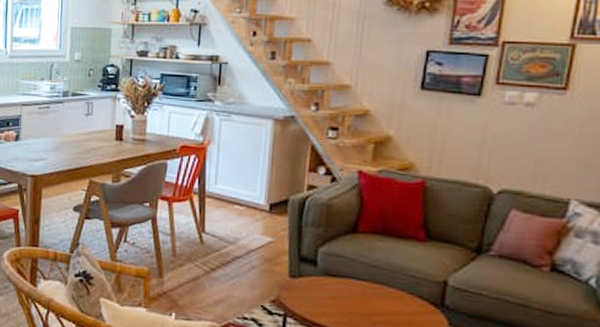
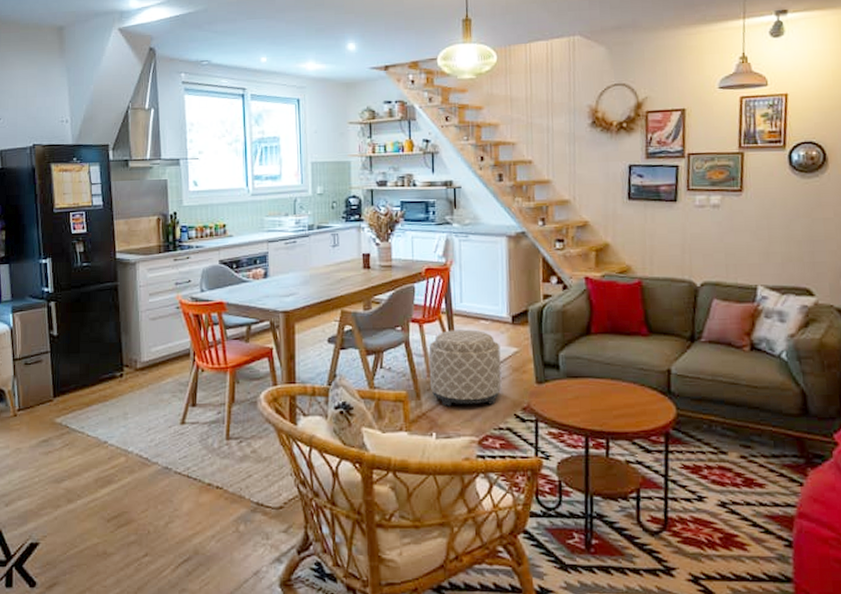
ottoman: none [173,211,254,293] -> present [429,329,502,407]

